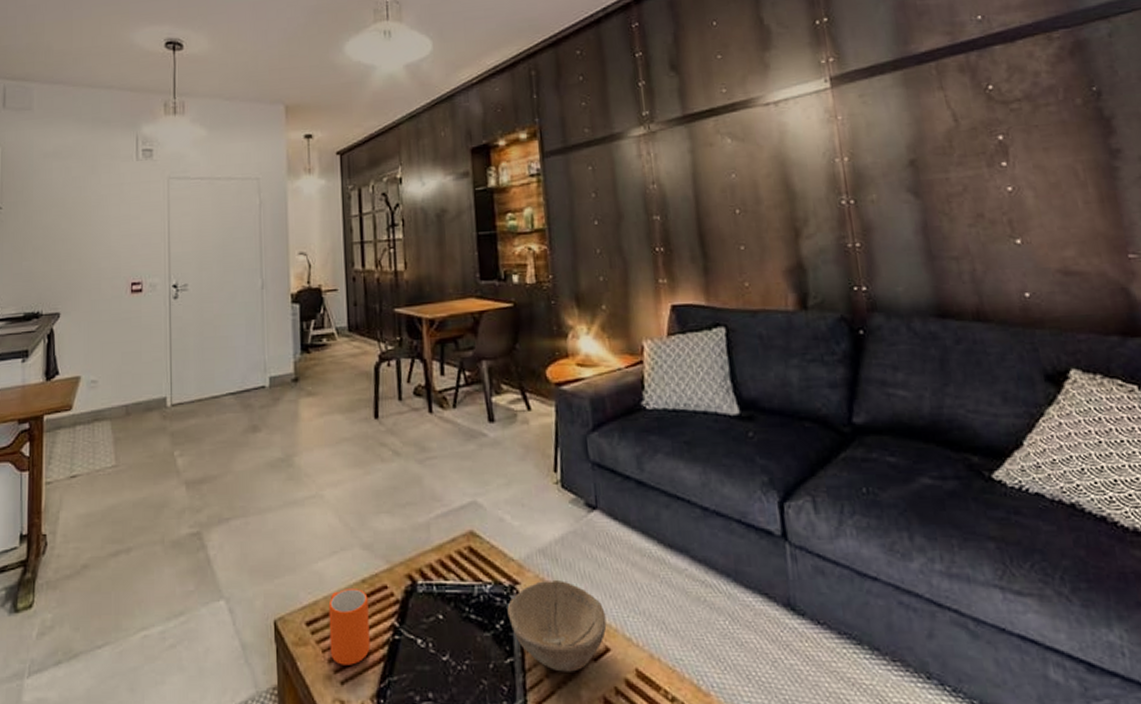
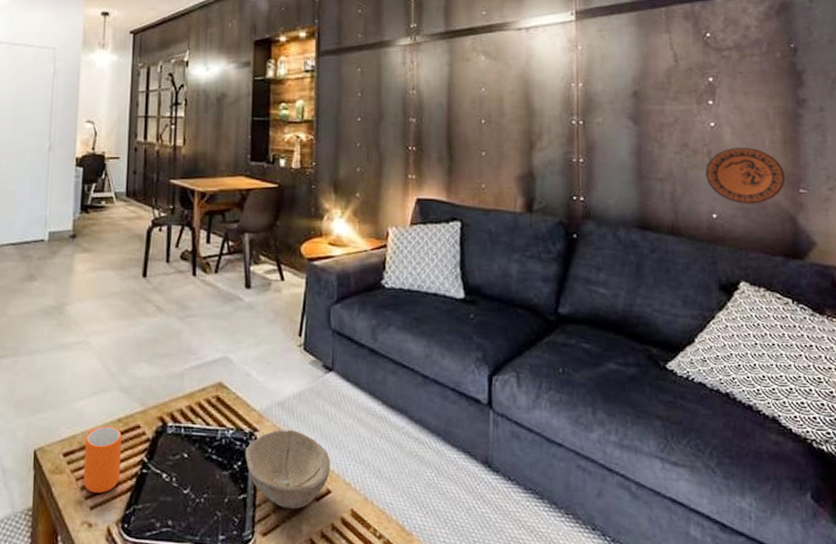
decorative plate: none [1008,211,1110,278] -> present [705,147,786,204]

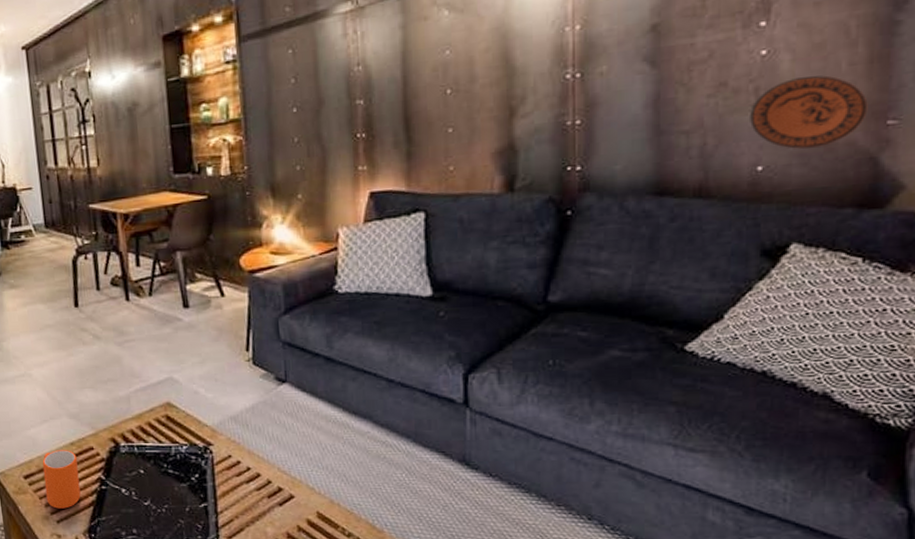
bowl: present [245,429,331,509] -> none [201,441,292,514]

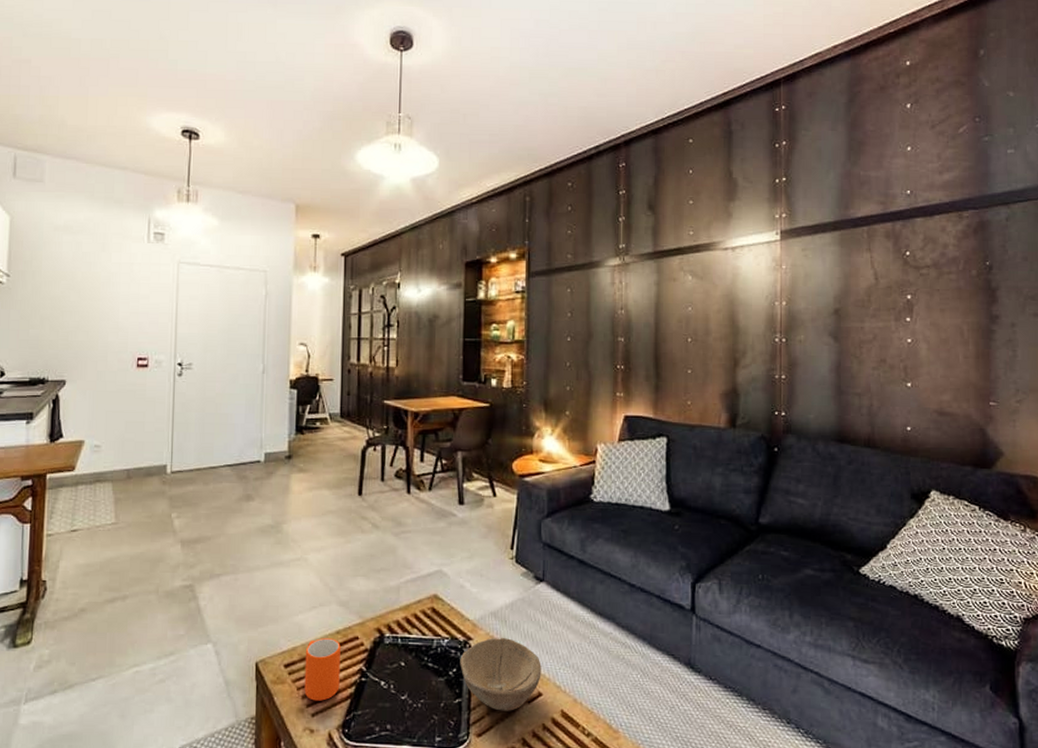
bowl: none [201,441,292,514] -> present [460,637,542,711]
decorative plate: present [750,75,868,149] -> none [902,362,977,417]

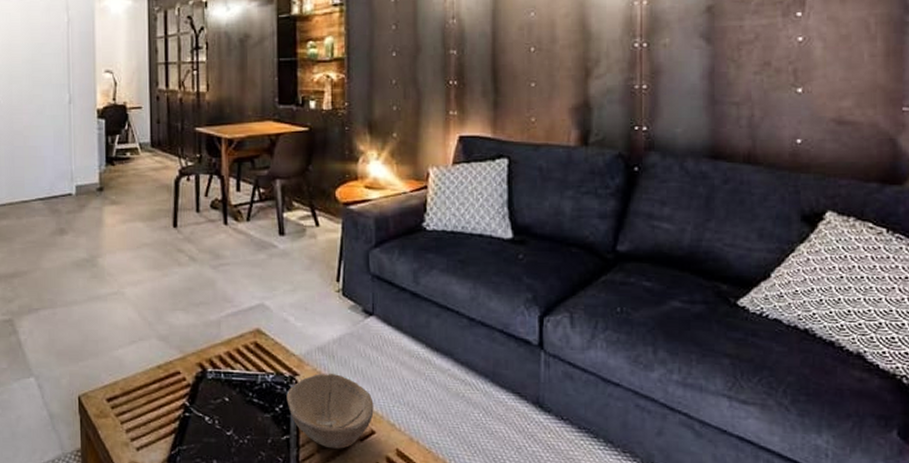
mug: present [304,638,341,701] -> none [127,373,163,435]

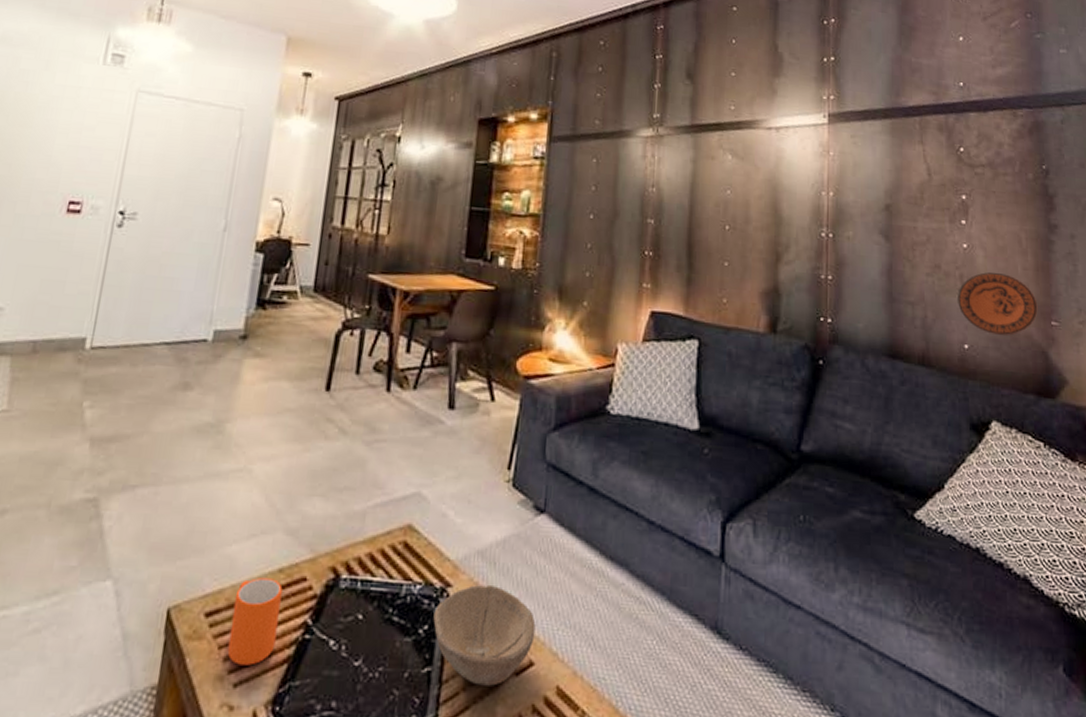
mug: none [127,373,163,435] -> present [227,578,283,666]
decorative plate: none [790,62,886,126] -> present [958,272,1038,336]

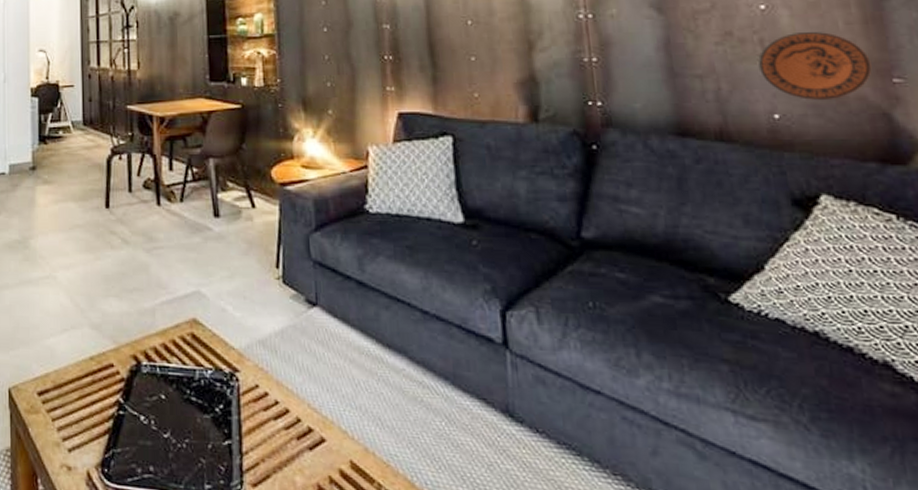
mug: present [227,578,283,666] -> none [59,364,96,435]
bowl: present [433,584,536,686] -> none [226,369,323,459]

